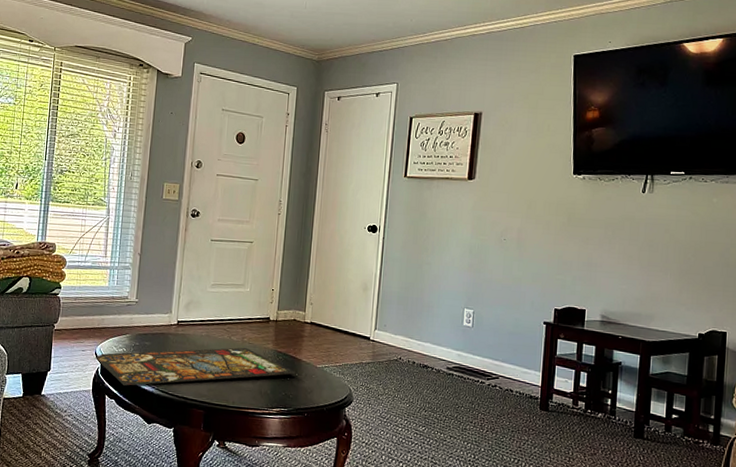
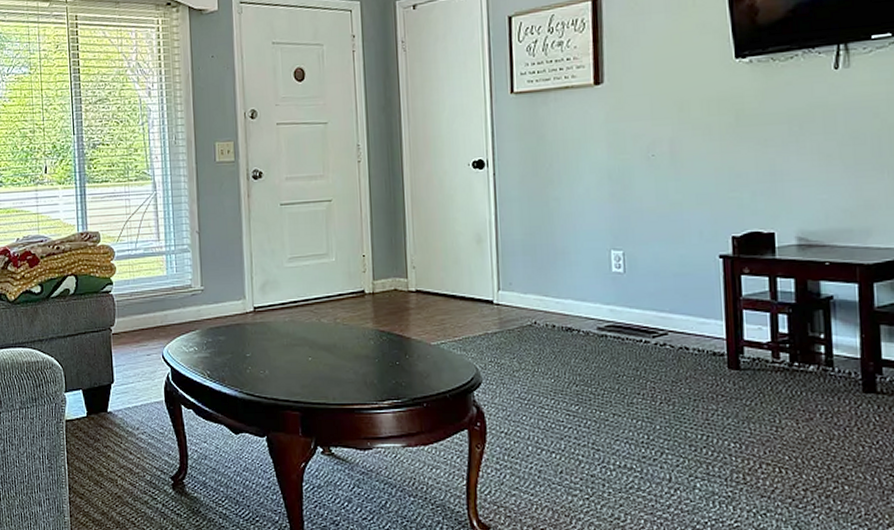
stained glass panel: present [95,347,298,386] -> none [162,330,408,391]

